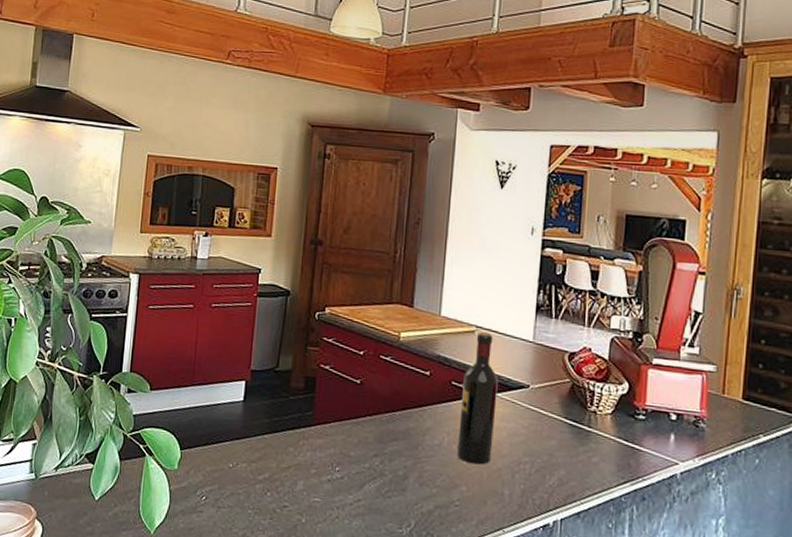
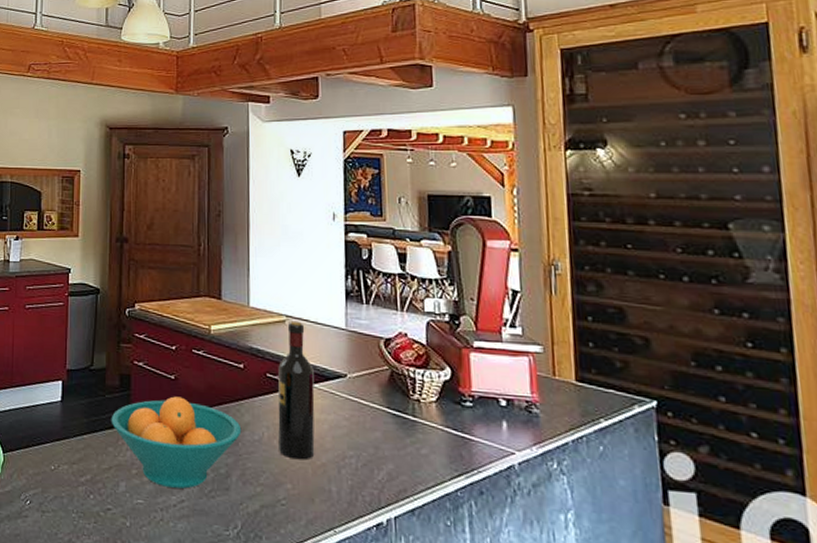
fruit bowl: none [293,400,423,489] -> present [111,396,242,489]

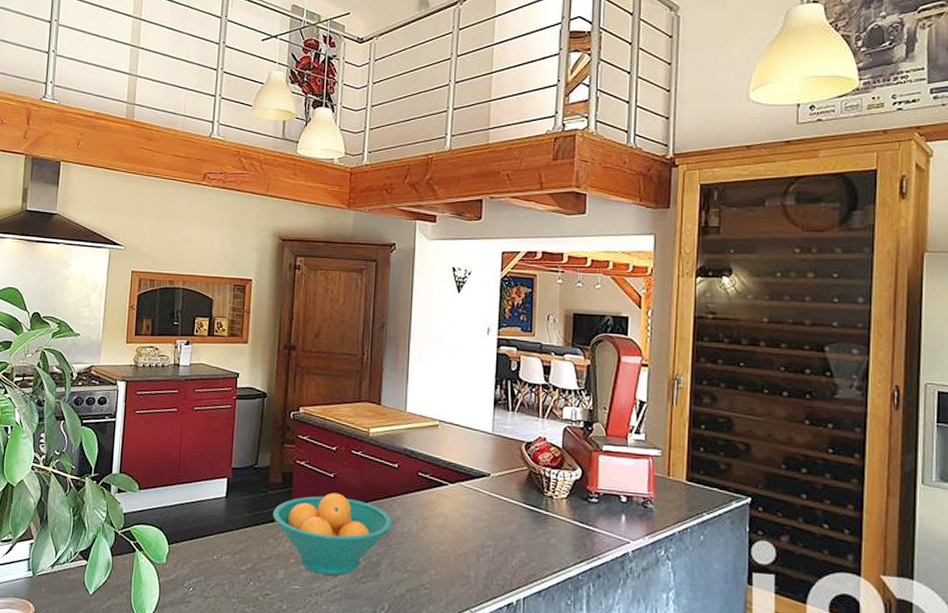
wine bottle: present [277,322,315,460] -> none [426,426,461,550]

